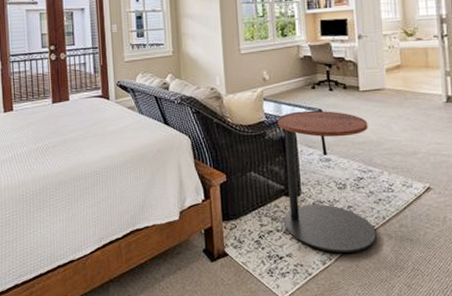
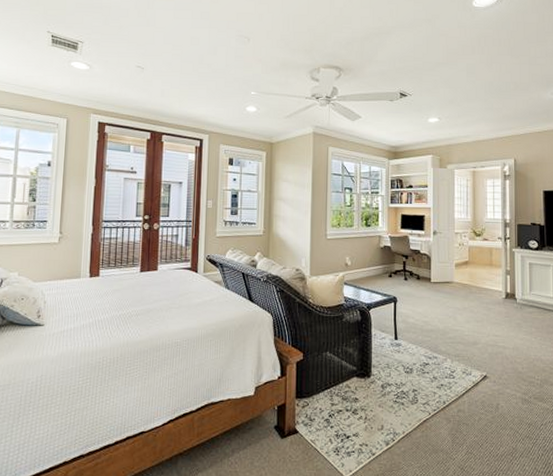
side table: present [277,110,376,254] -> none [354,297,436,435]

